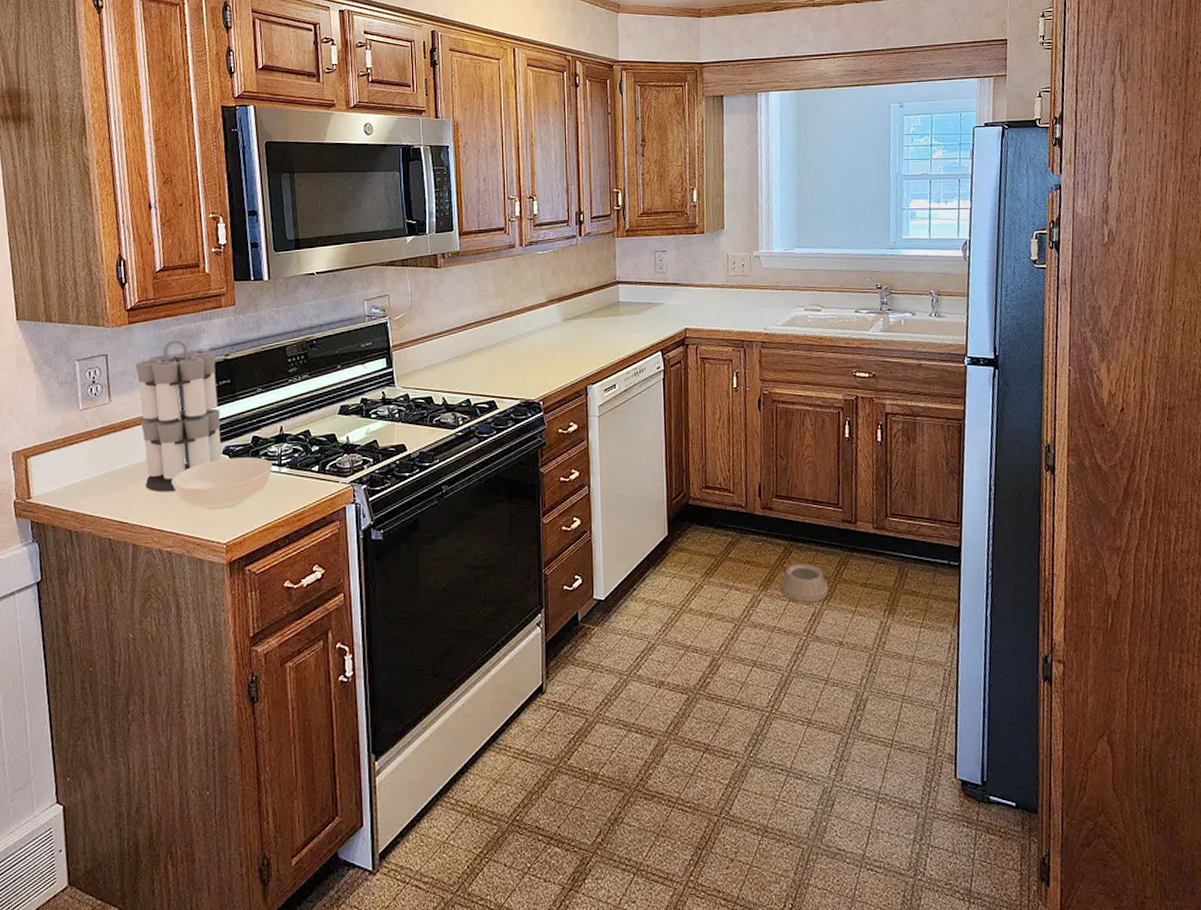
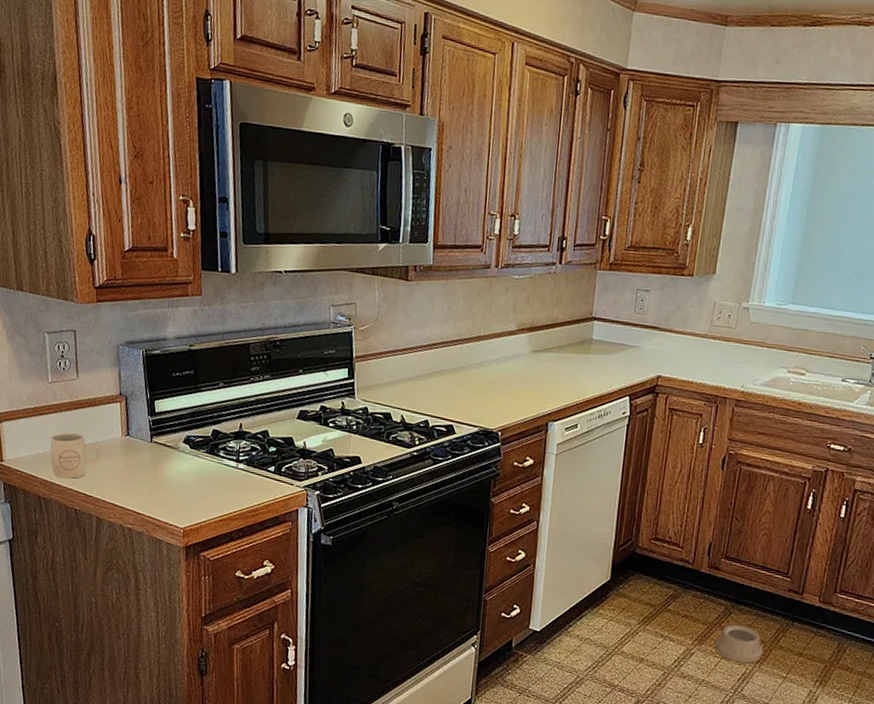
mug: none [81,458,136,509] -> present [49,432,101,479]
spice rack: present [135,339,223,493] -> none [102,323,183,473]
bowl: present [171,457,272,510] -> none [134,447,230,496]

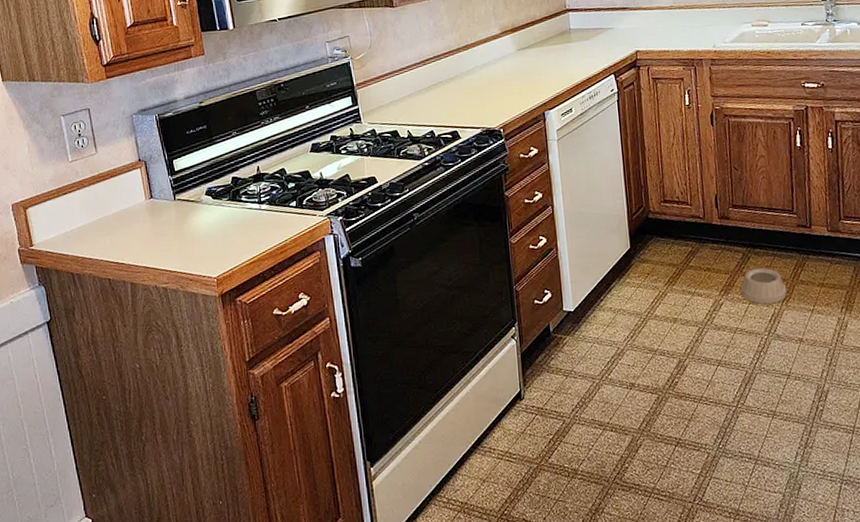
mug: present [49,432,101,479] -> none [76,205,128,252]

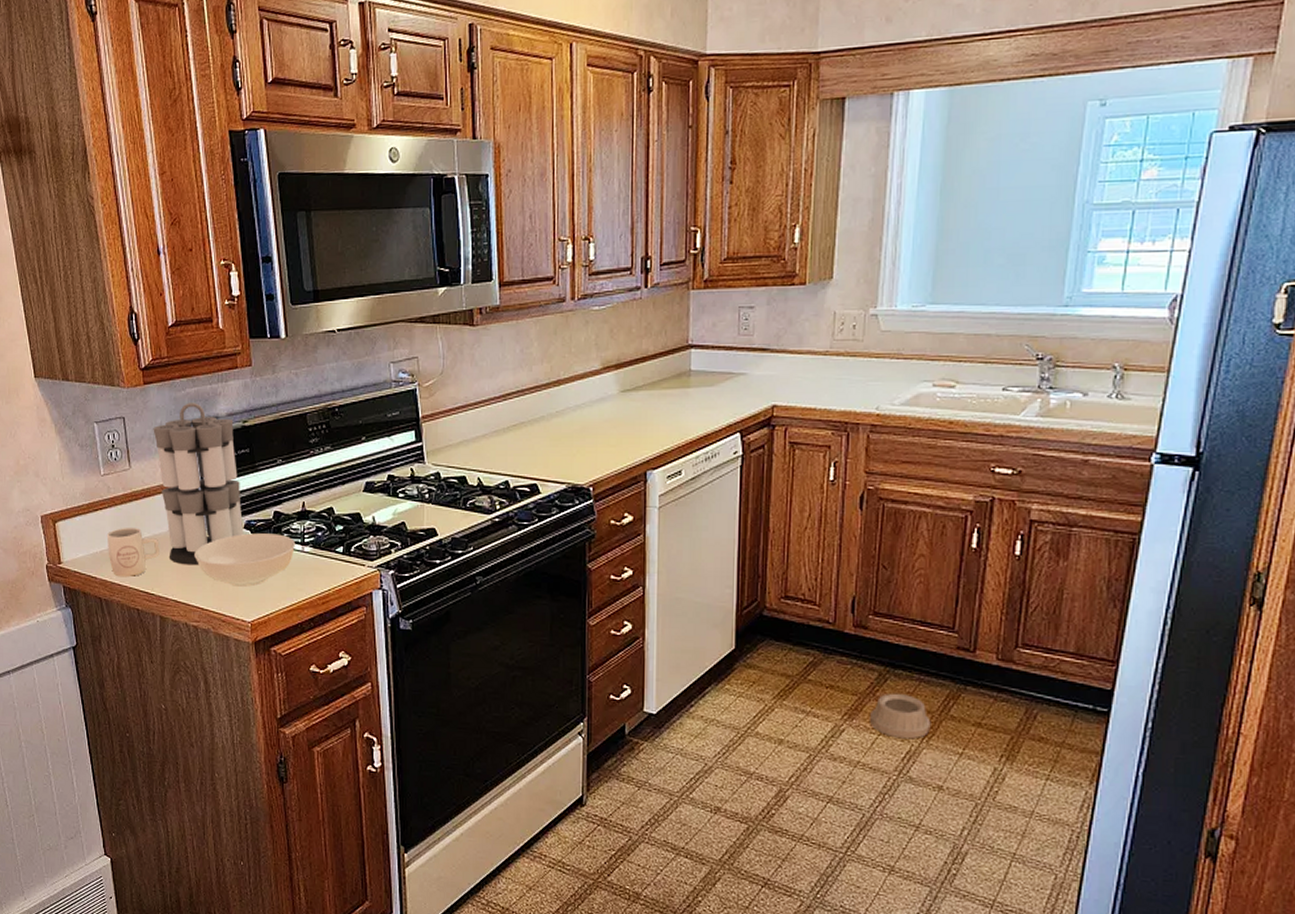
mug: none [76,205,128,252] -> present [106,527,160,578]
spice rack: none [117,90,206,234] -> present [153,403,244,566]
bowl: none [160,196,253,248] -> present [194,533,295,587]

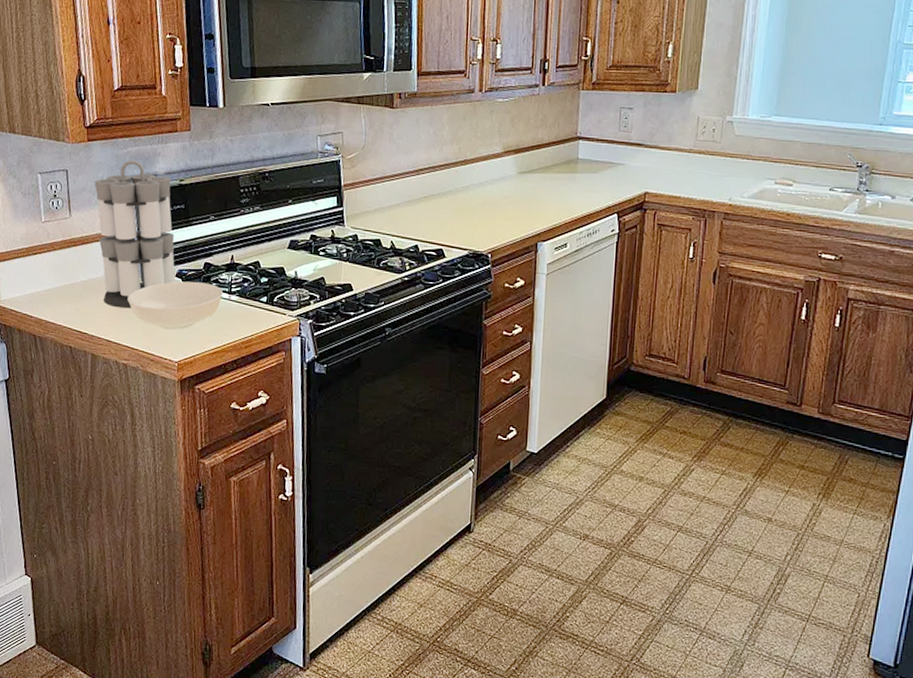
mug: present [106,527,160,578] -> none [44,270,95,317]
pet bowl: present [870,693,931,740] -> none [715,439,764,479]

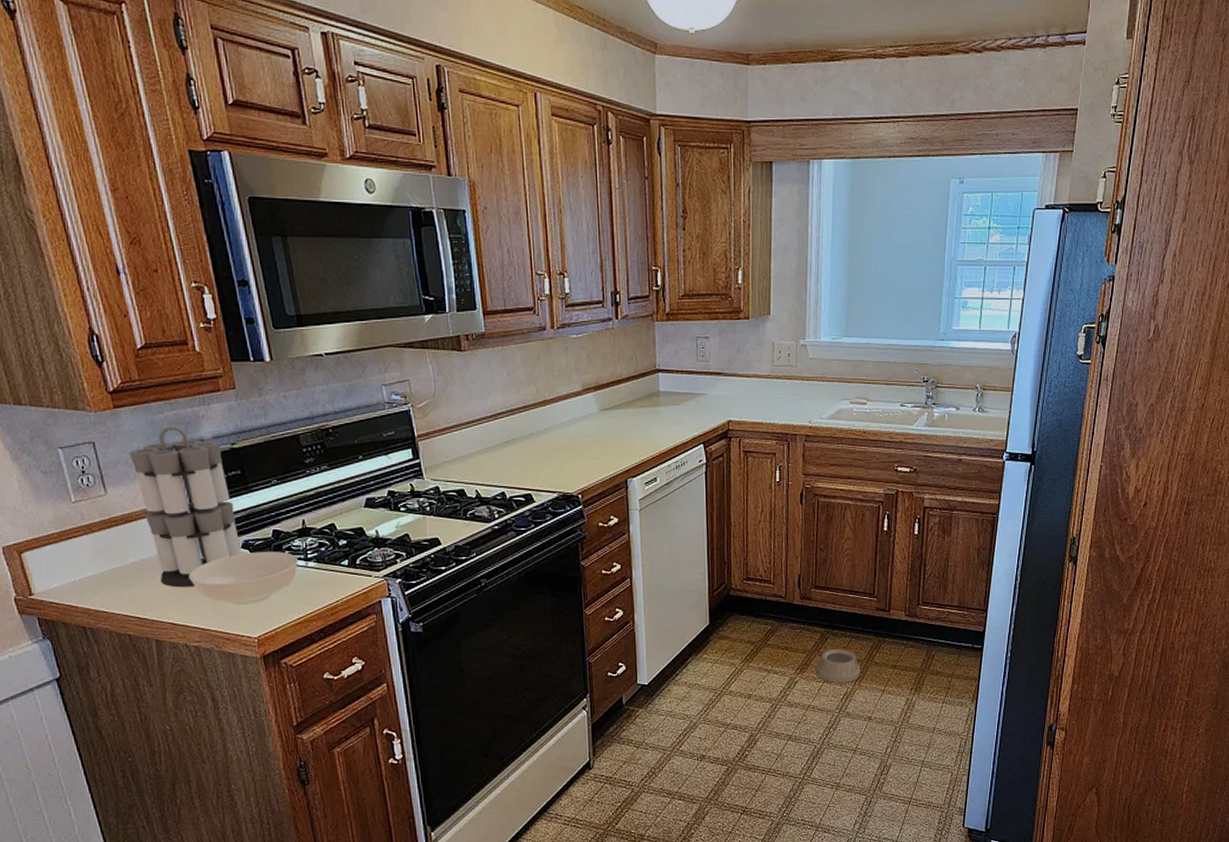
pet bowl: none [715,439,764,479] -> present [816,648,861,684]

